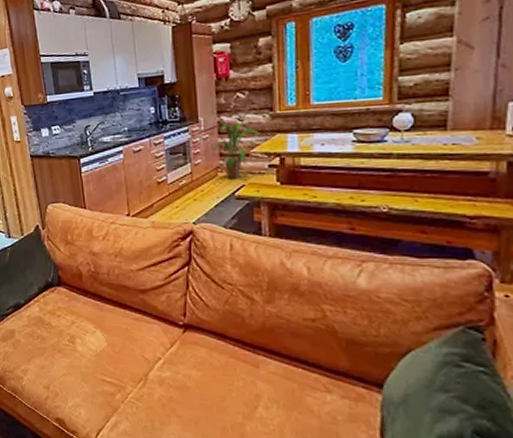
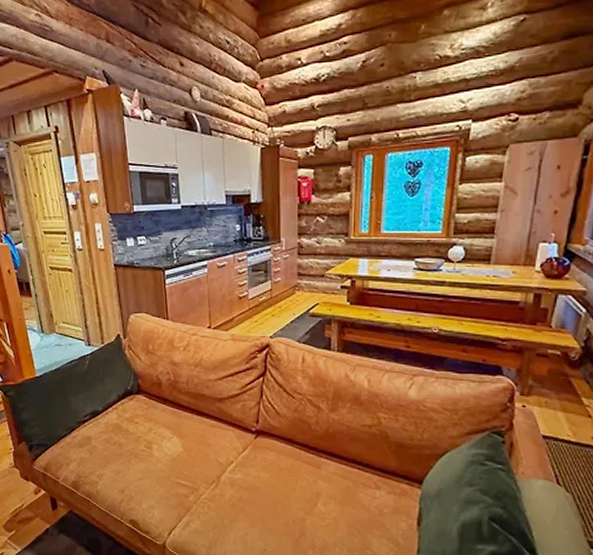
house plant: present [213,117,261,179] -> none [293,239,336,298]

